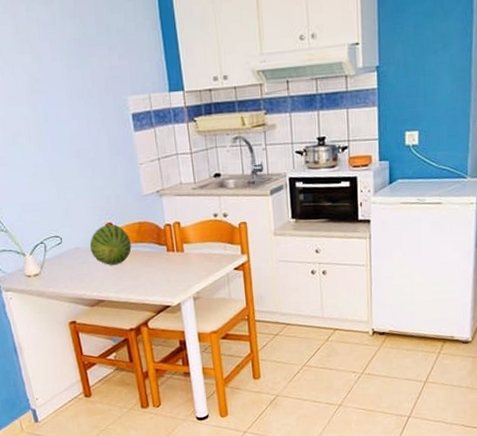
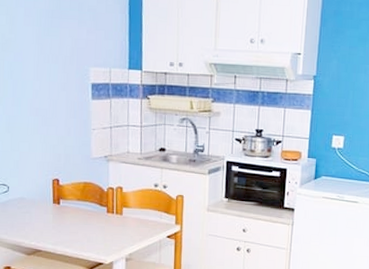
fruit: present [89,224,132,265] -> none [34,180,74,218]

